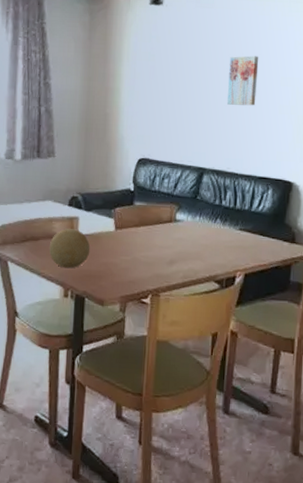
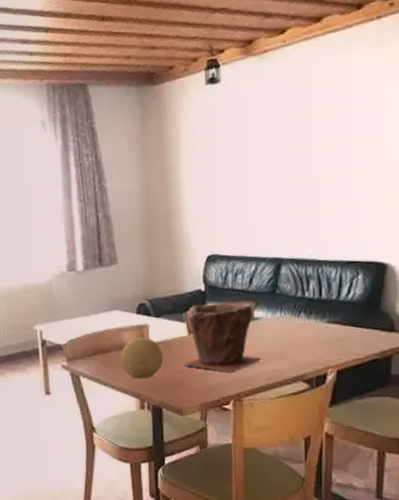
plant pot: none [109,203,180,268] -> present [184,303,262,372]
wall art: present [227,56,258,106] -> none [302,124,336,184]

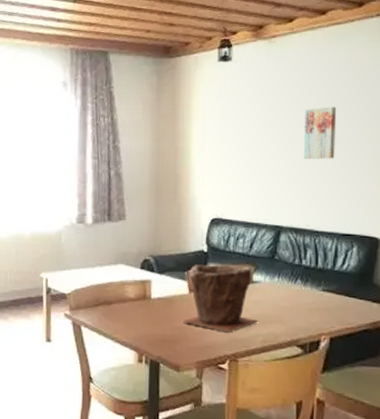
decorative ball: present [120,336,164,379] -> none [122,291,164,333]
wall art: none [302,124,336,184] -> present [304,107,336,159]

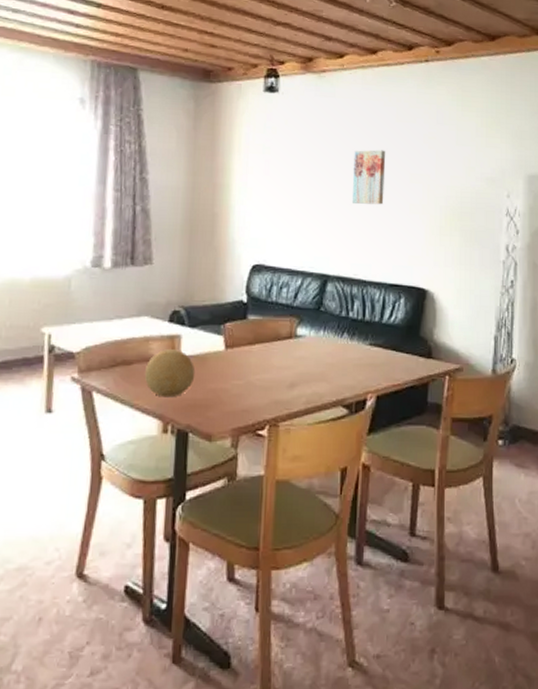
decorative ball: none [122,291,164,333] -> present [144,348,196,398]
plant pot: present [183,264,259,332] -> none [217,317,302,393]

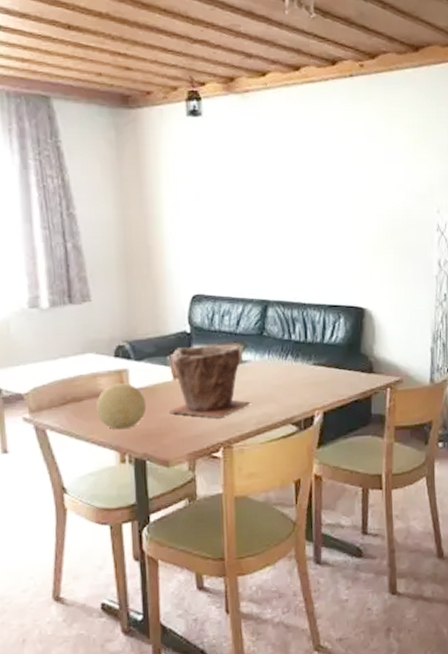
plant pot: none [217,317,302,393] -> present [169,345,251,418]
wall art: present [353,150,385,205] -> none [284,171,317,227]

